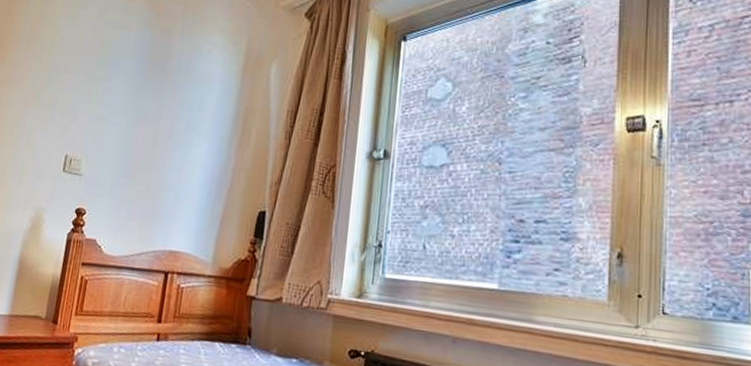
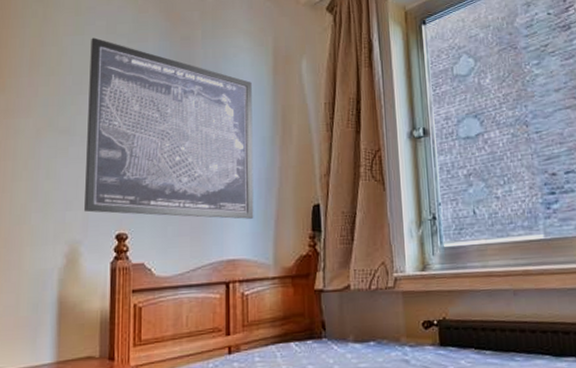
wall art: none [53,21,220,215] -> present [84,37,254,219]

